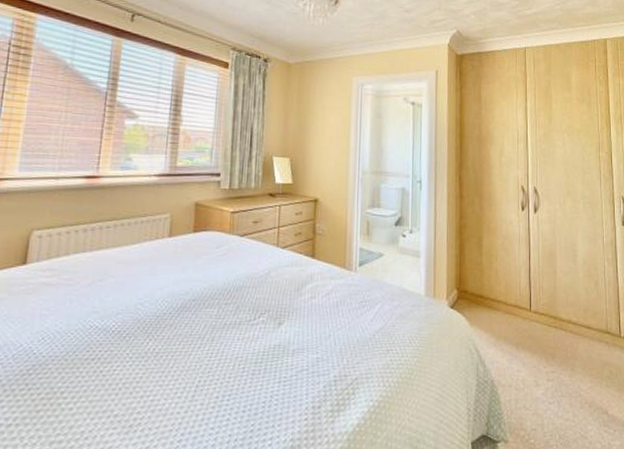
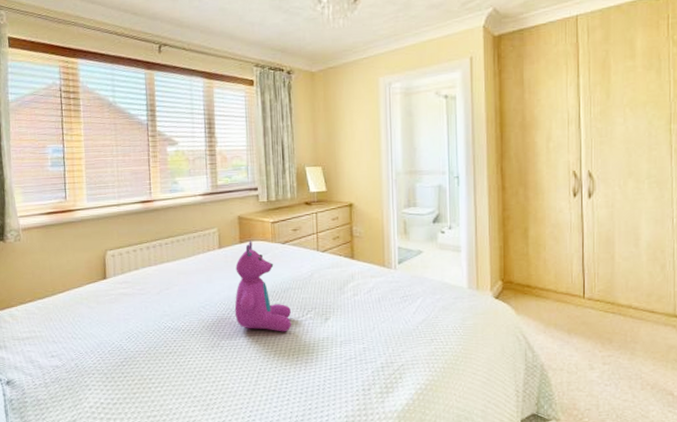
stuffed bear: none [177,230,243,337] -> present [234,241,292,332]

